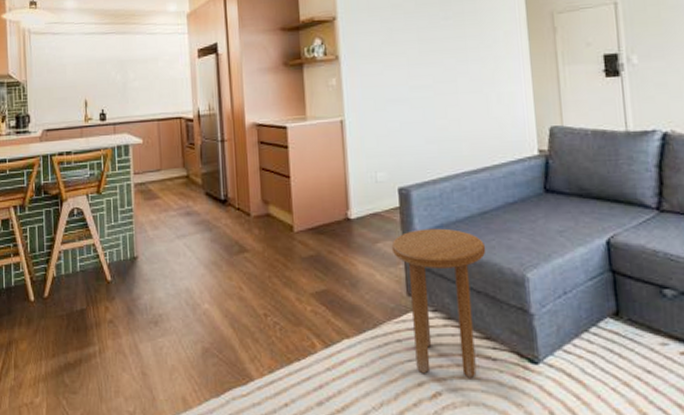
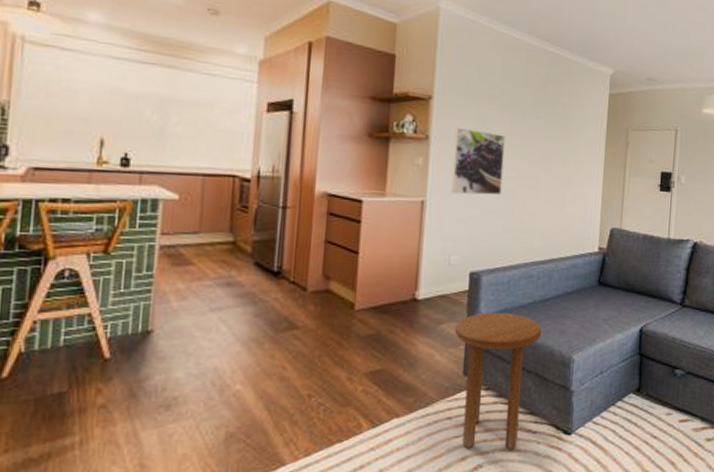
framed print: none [362,42,419,110] -> present [450,127,506,195]

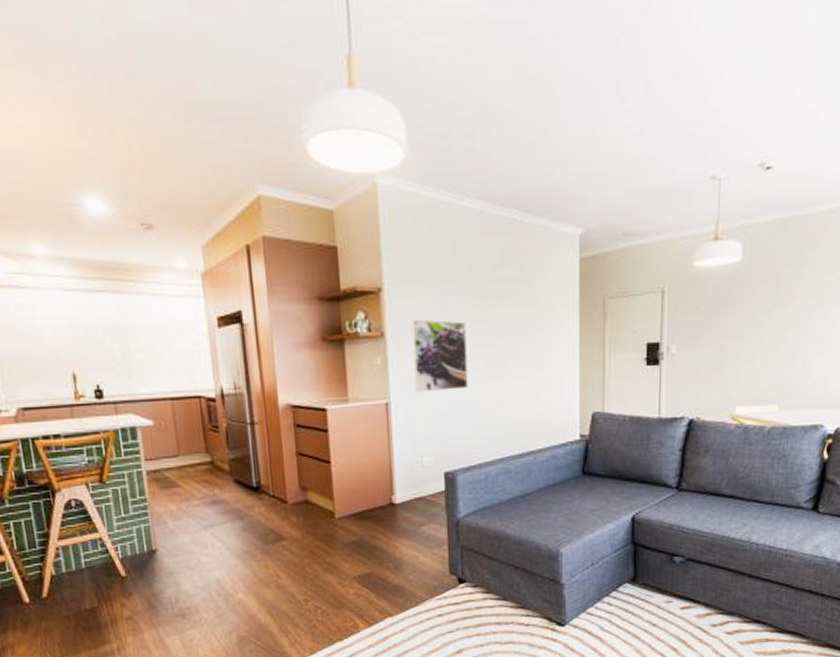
side table: present [454,312,542,450] -> none [436,510,526,643]

